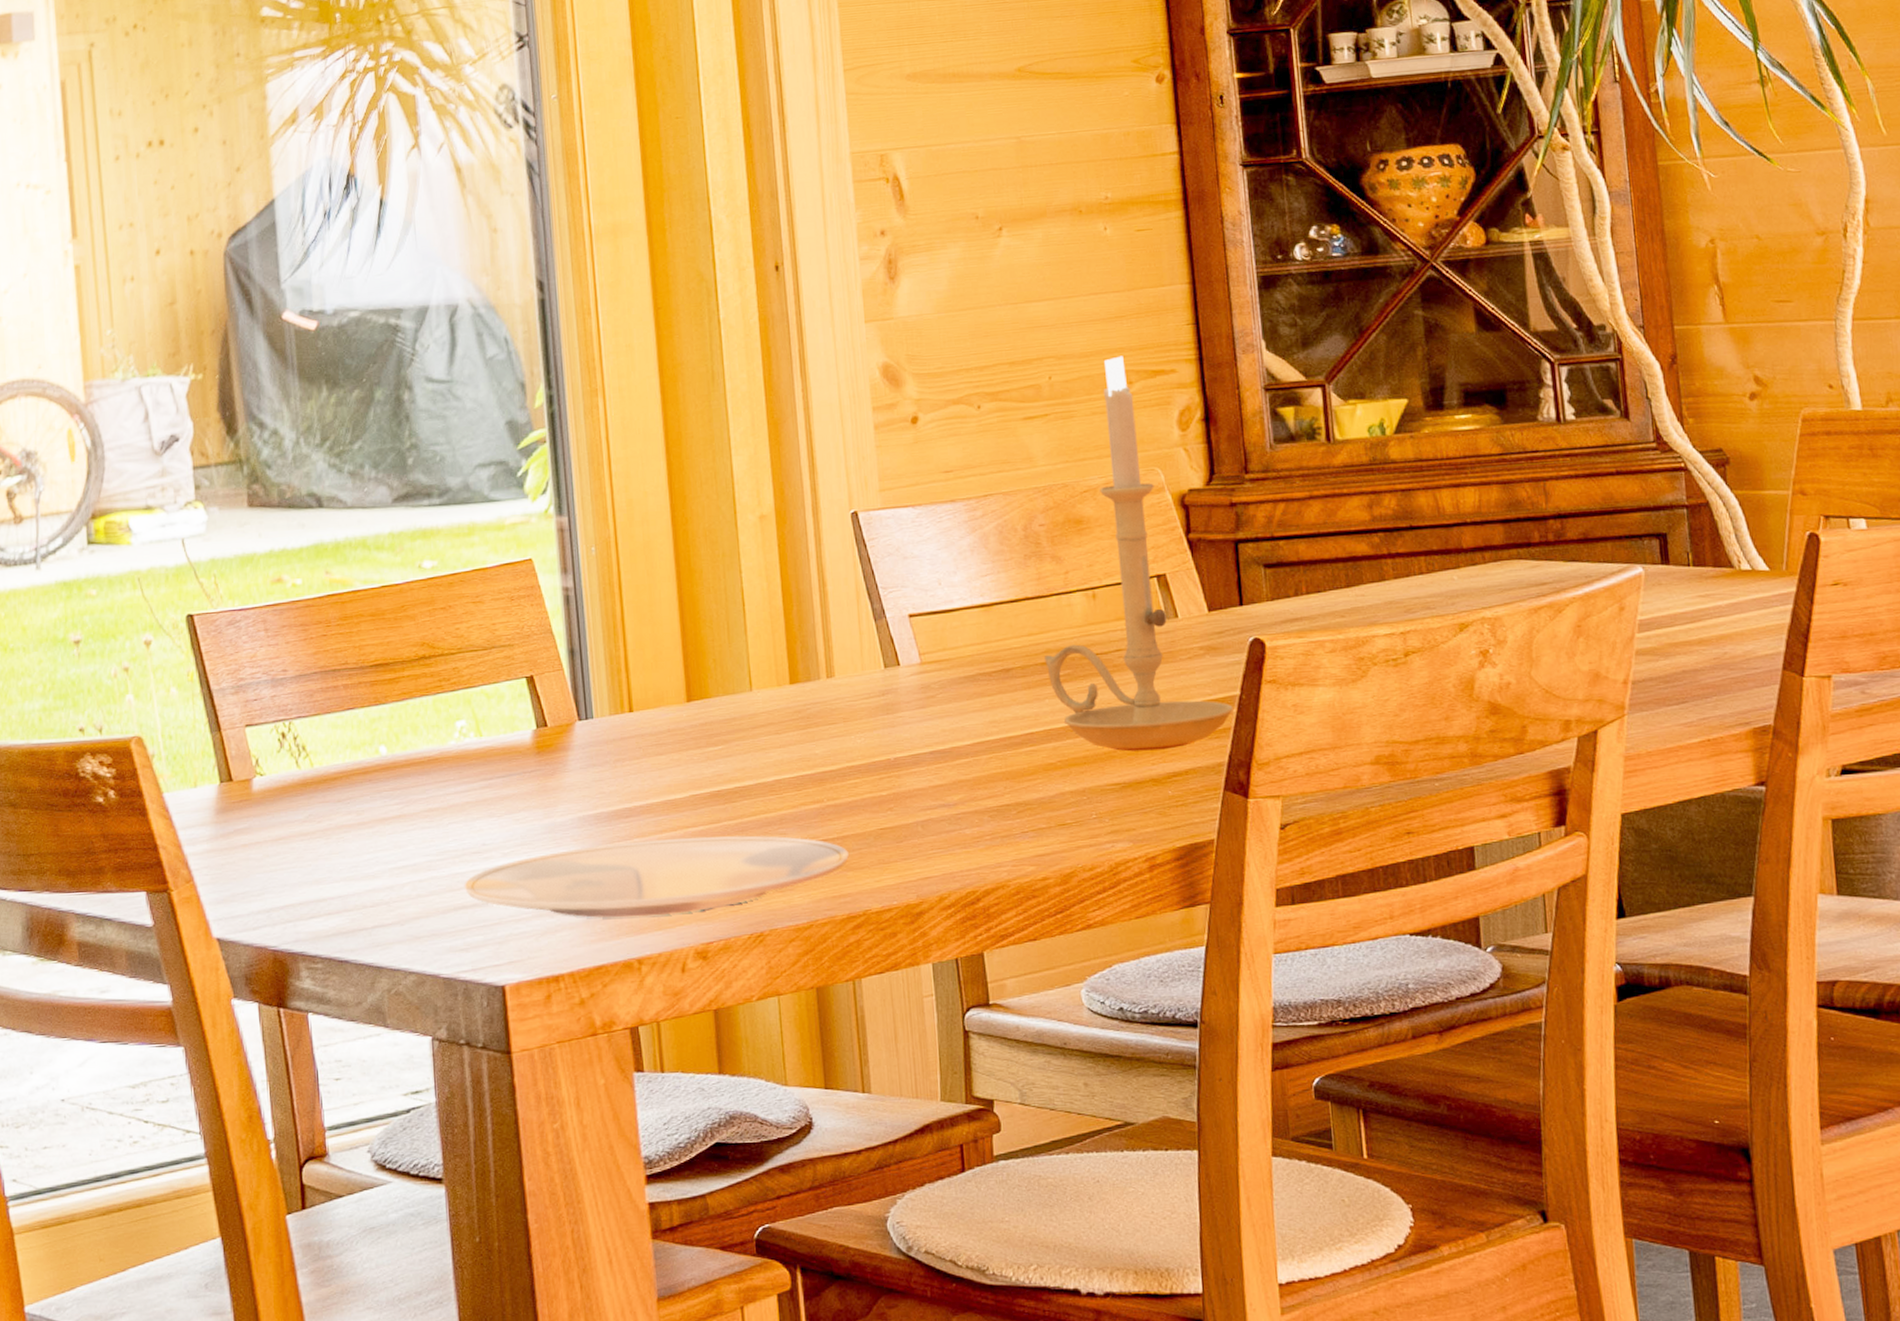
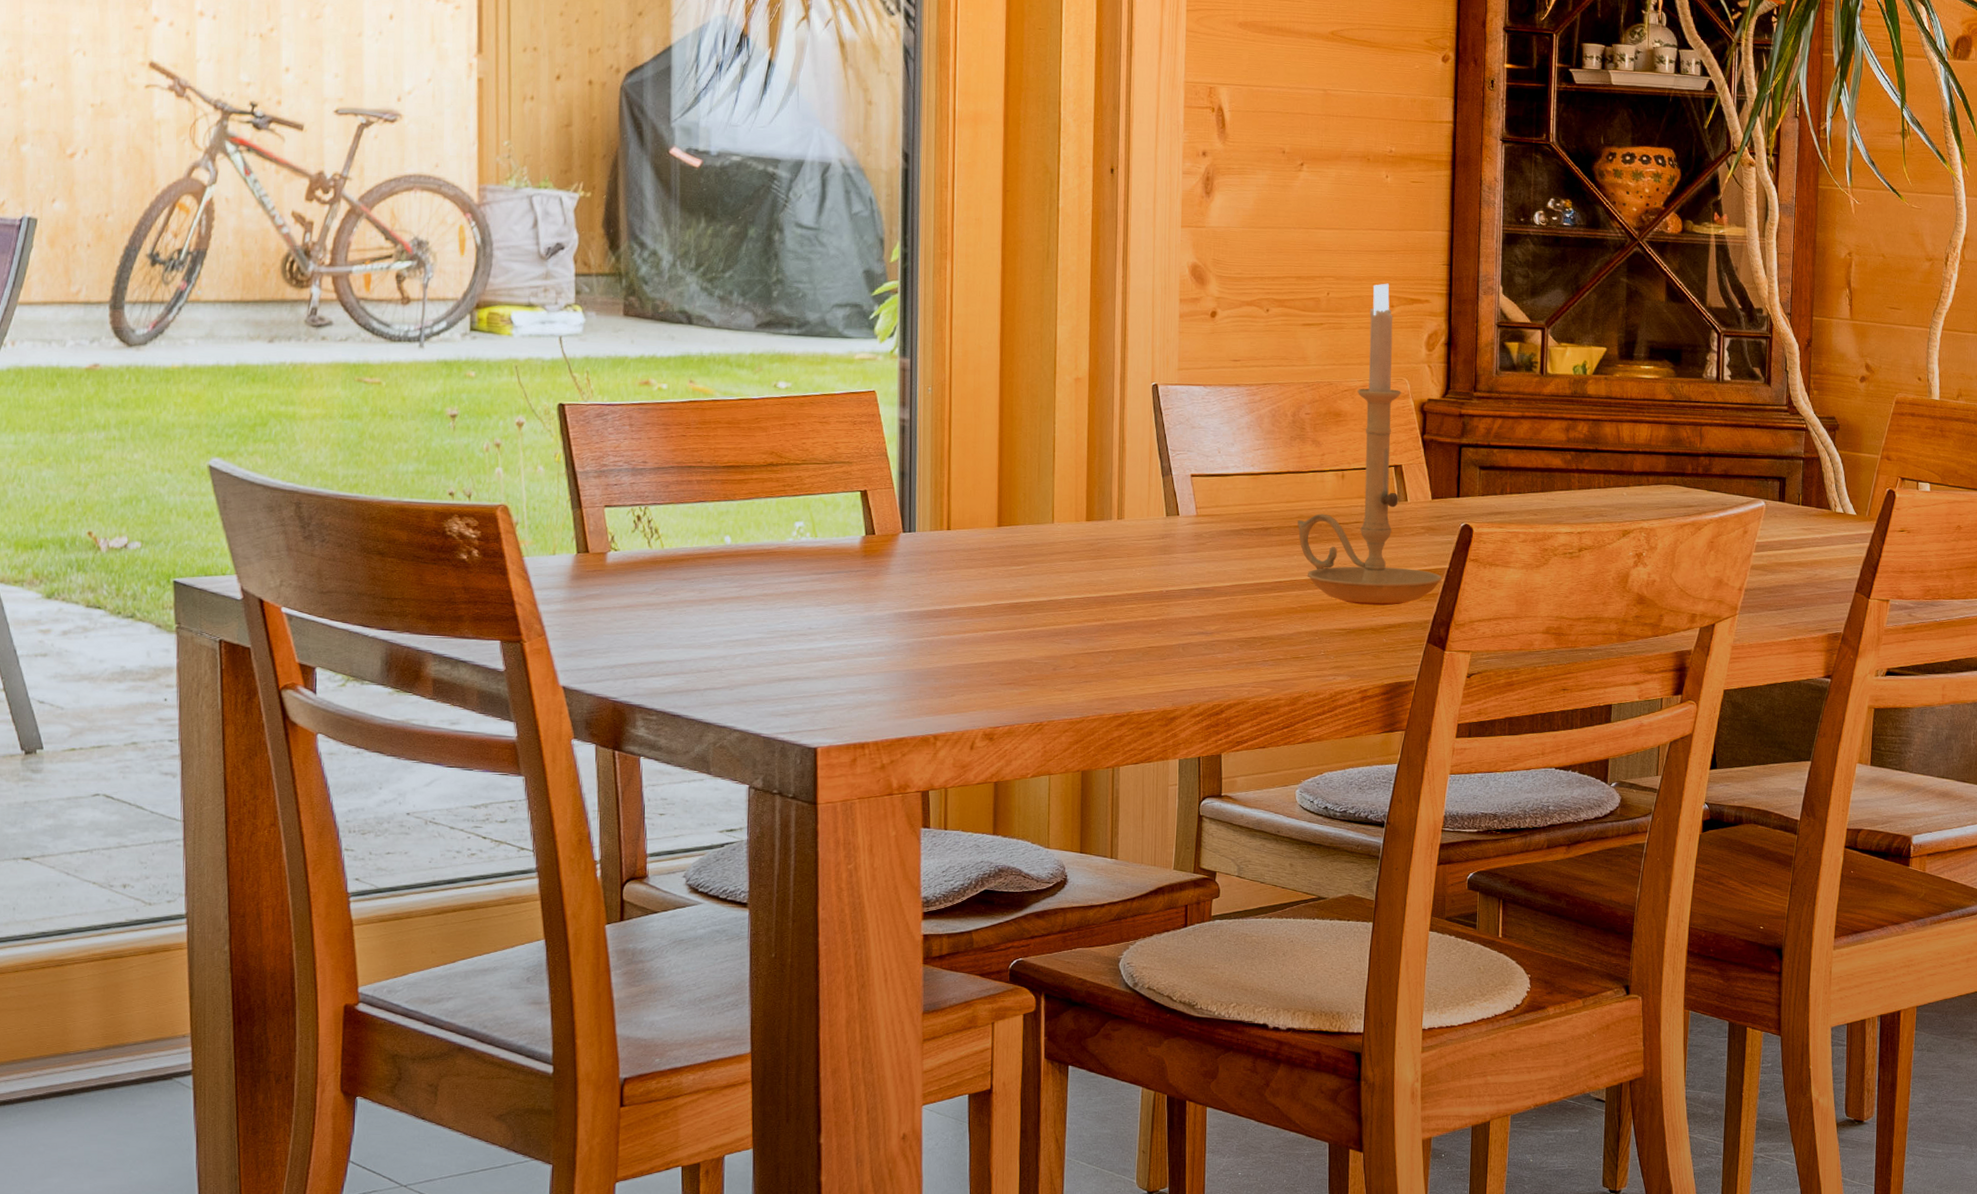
plate: present [464,835,849,918] -> none [789,638,1120,701]

